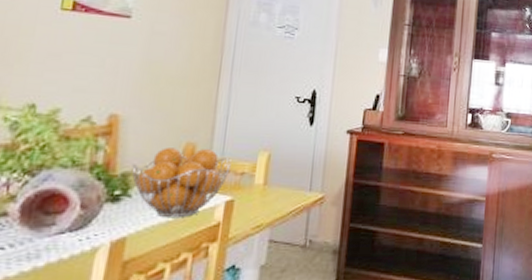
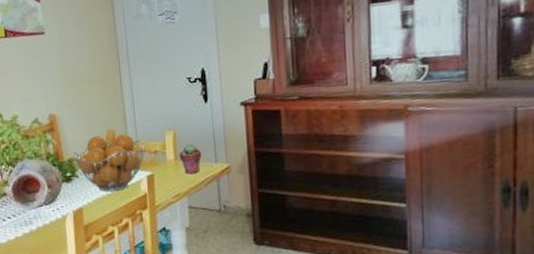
potted succulent: none [269,168,297,203] -> present [179,143,202,174]

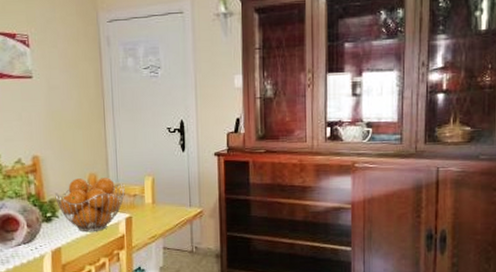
potted succulent: present [179,143,202,174] -> none [156,189,178,217]

